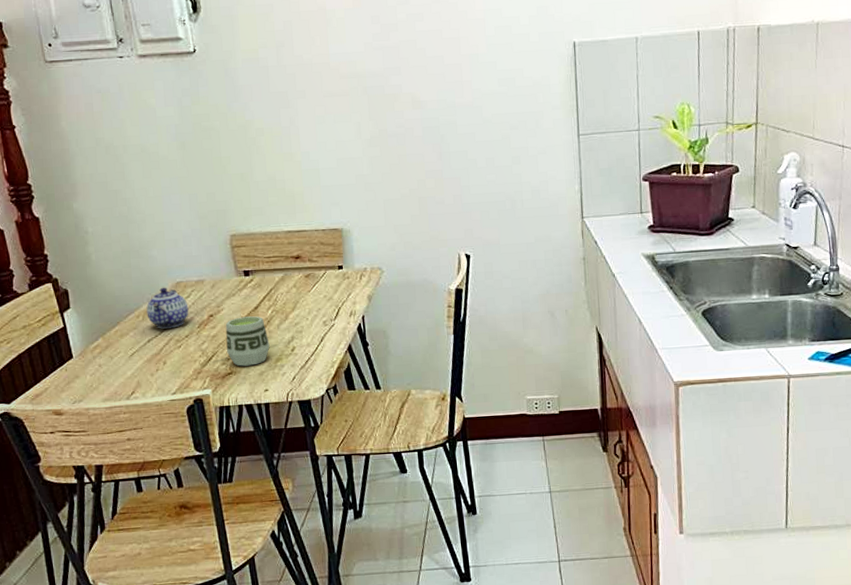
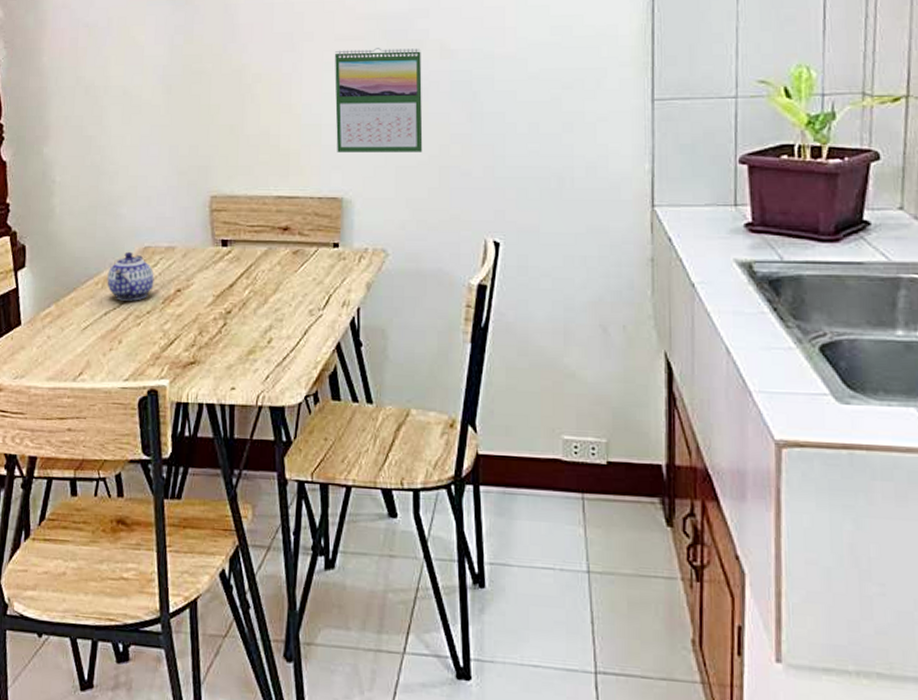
cup: present [225,316,270,366] -> none [192,295,243,356]
calendar: none [325,101,404,191] -> present [335,48,423,152]

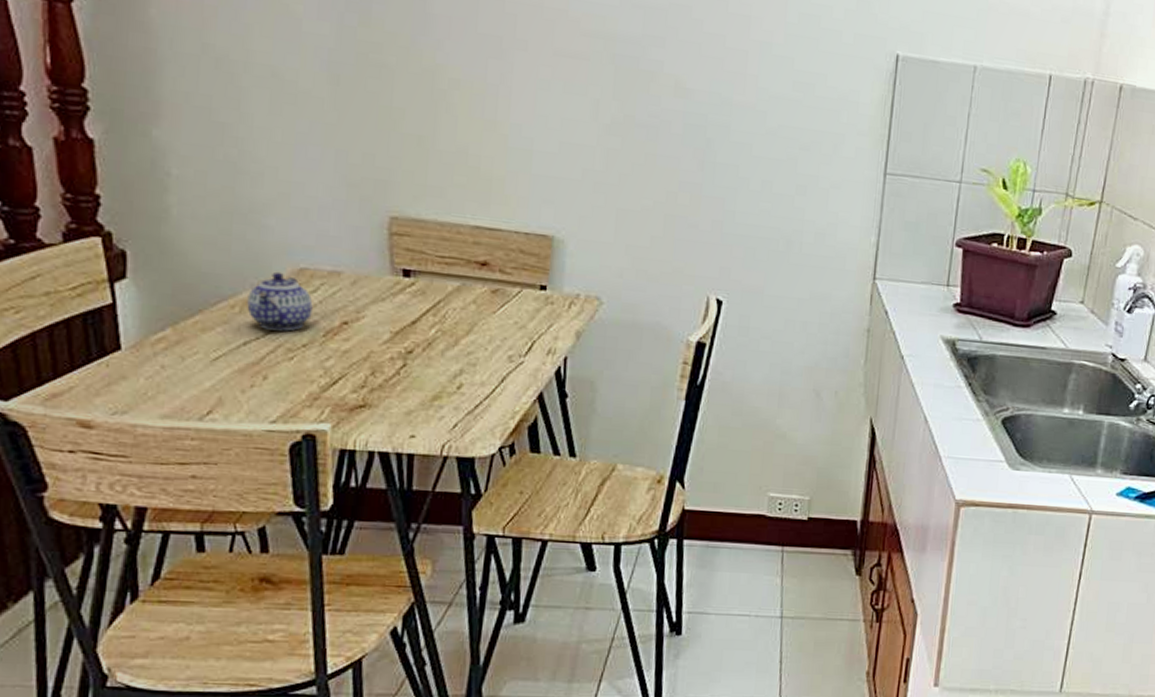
calendar: present [335,48,423,152] -> none [549,67,653,197]

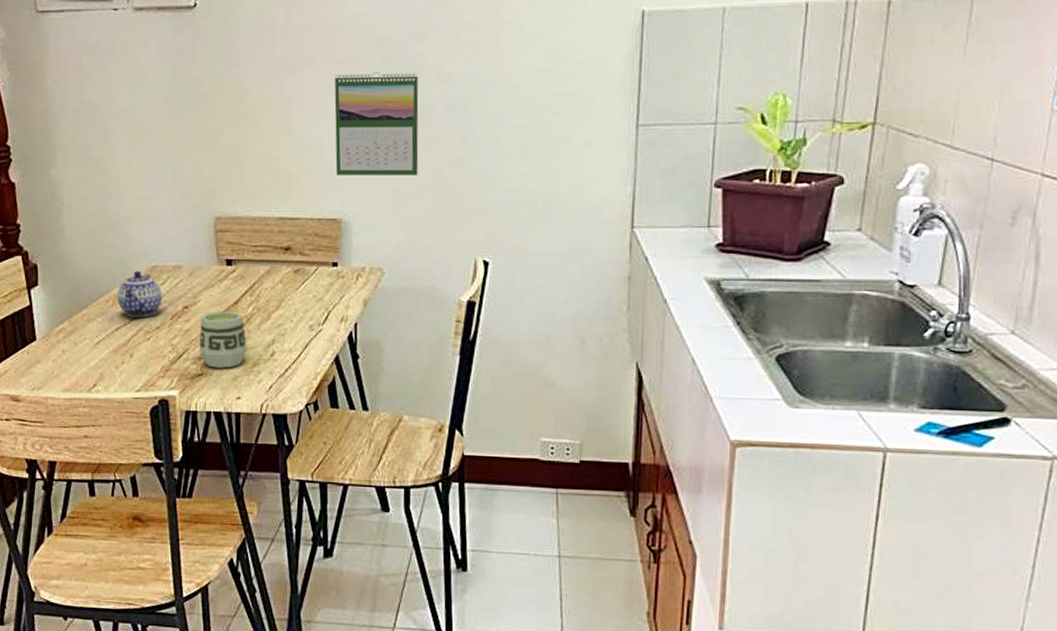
cup: none [362,331,427,400] -> present [200,312,247,368]
calendar: none [549,67,653,197] -> present [334,72,419,175]

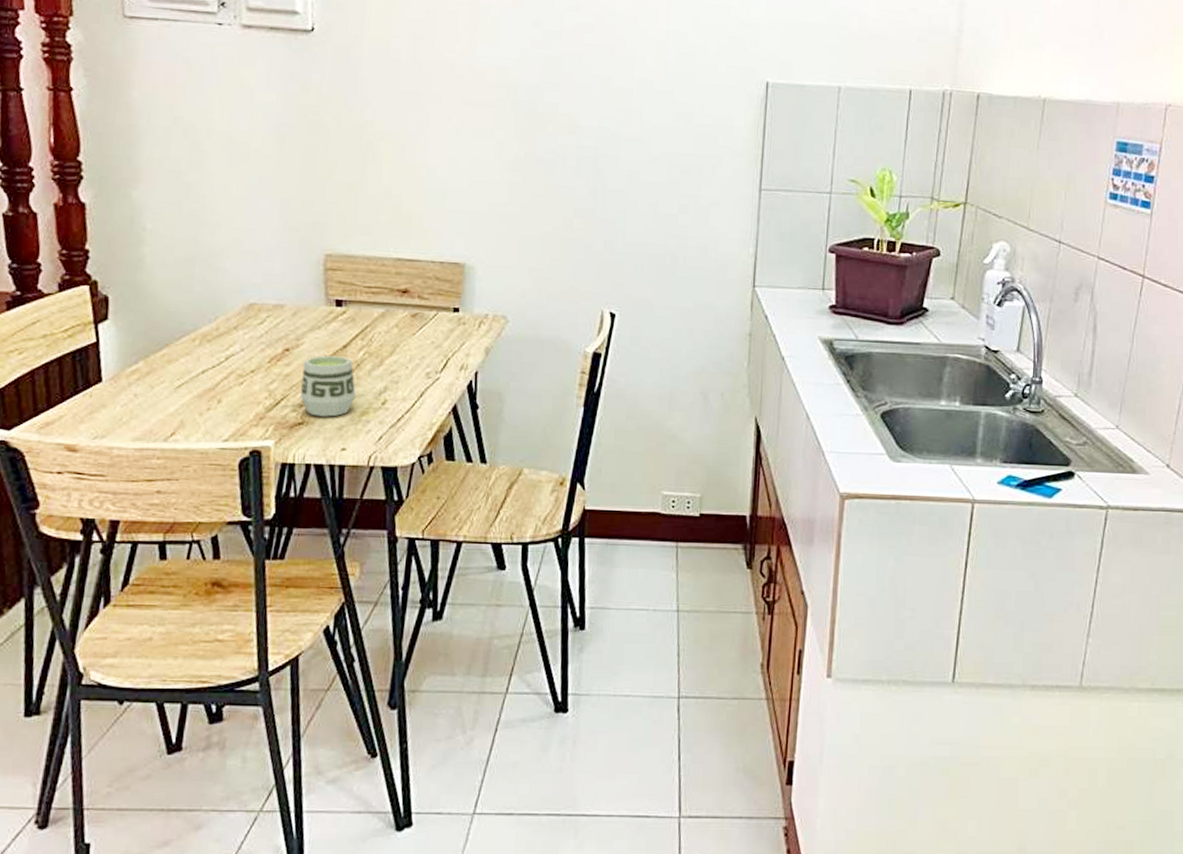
teapot: present [117,270,162,317] -> none [205,307,260,359]
calendar: present [334,72,419,175] -> none [460,115,550,224]

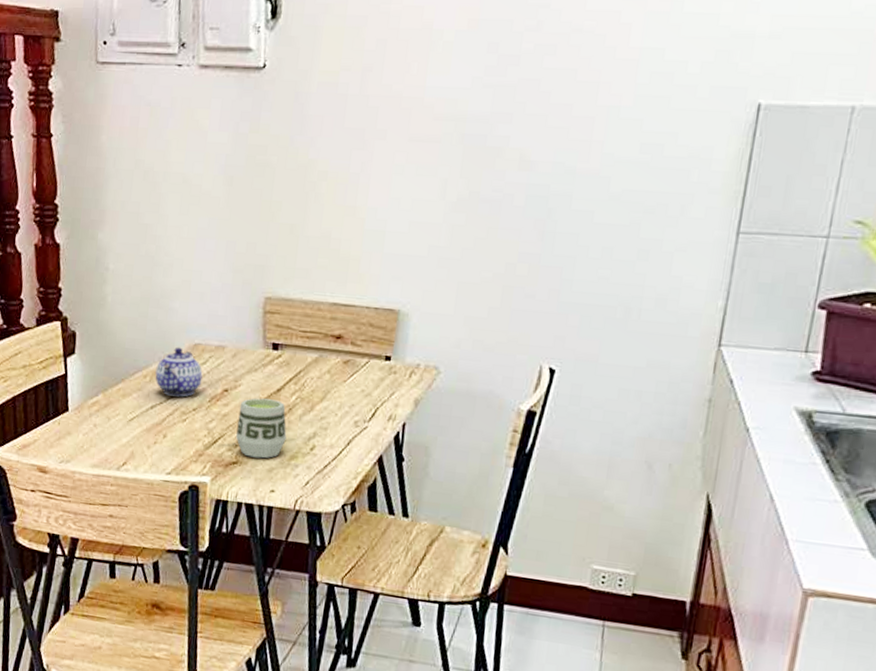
teapot: none [205,307,260,359] -> present [155,347,203,397]

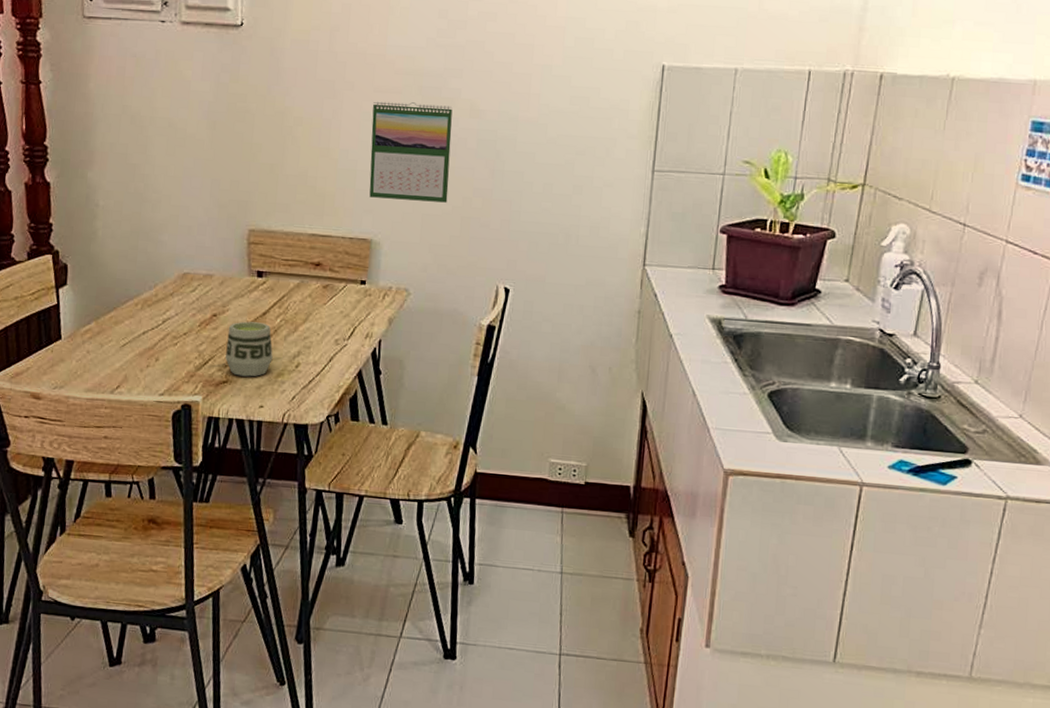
teapot: present [155,347,203,397] -> none [146,276,192,323]
calendar: none [399,152,499,269] -> present [369,101,453,203]

